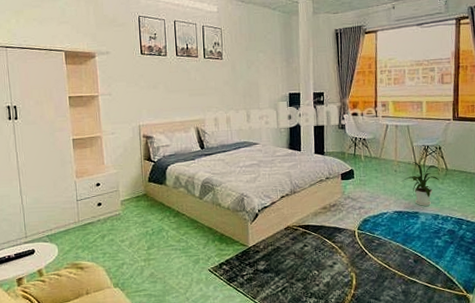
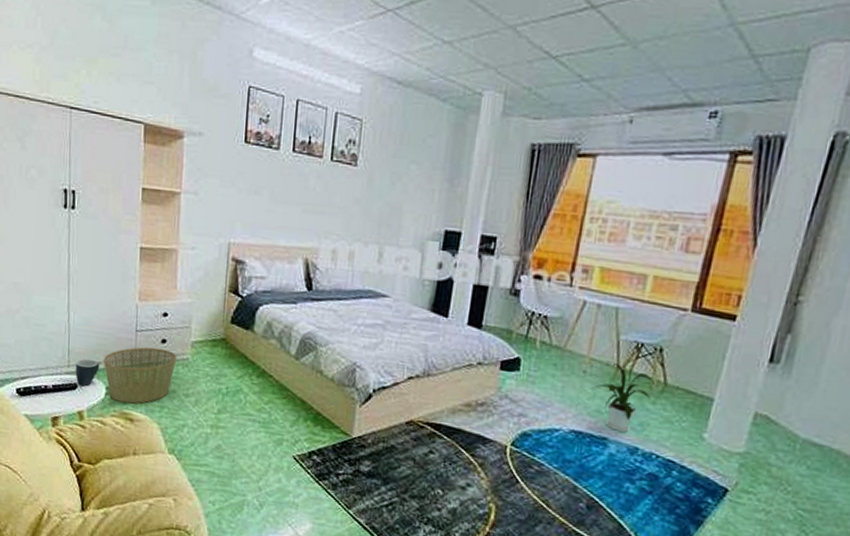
mug: none [31,228,51,251] -> present [75,358,100,387]
basket: none [53,210,112,256] -> present [103,347,177,404]

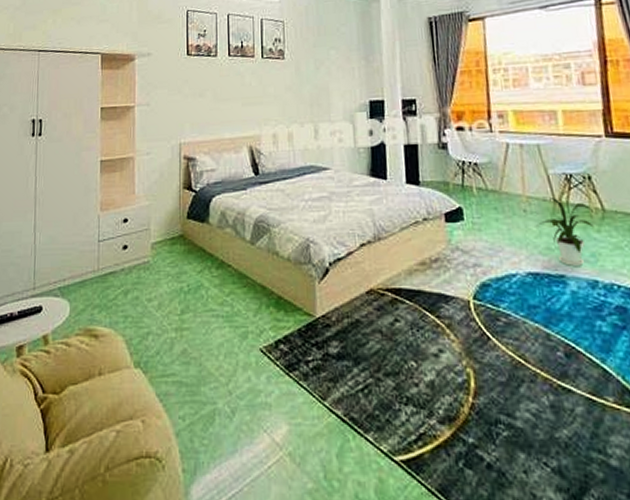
mug: present [75,358,100,387] -> none [40,277,64,308]
basket: present [103,347,177,404] -> none [67,255,139,318]

